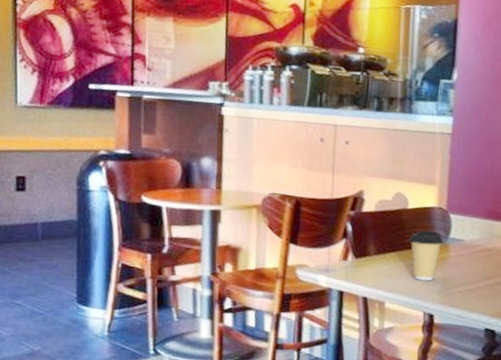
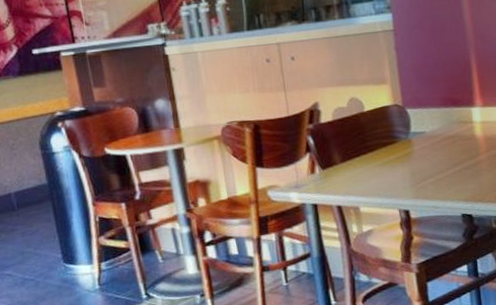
coffee cup: present [409,230,444,281] -> none [371,129,406,180]

